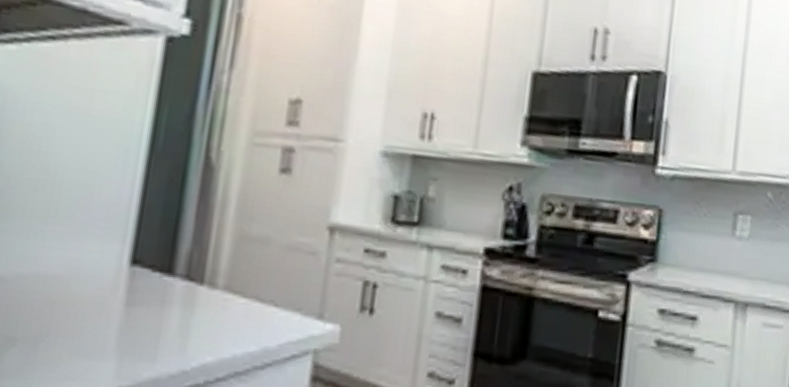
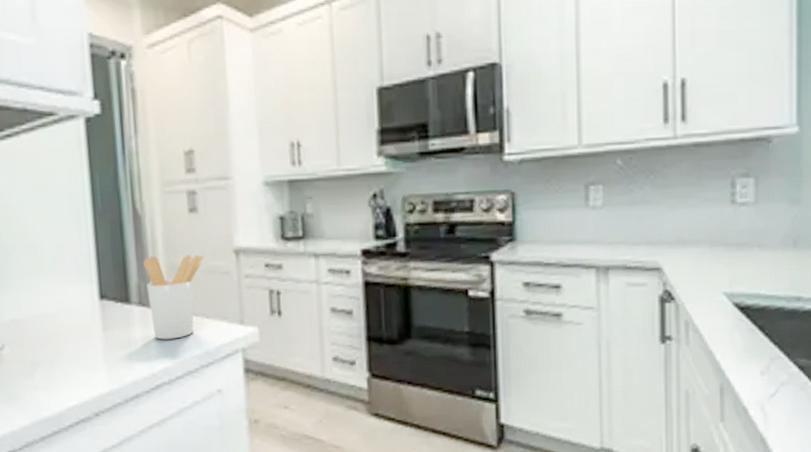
utensil holder: none [197,218,287,329] -> present [143,254,204,340]

